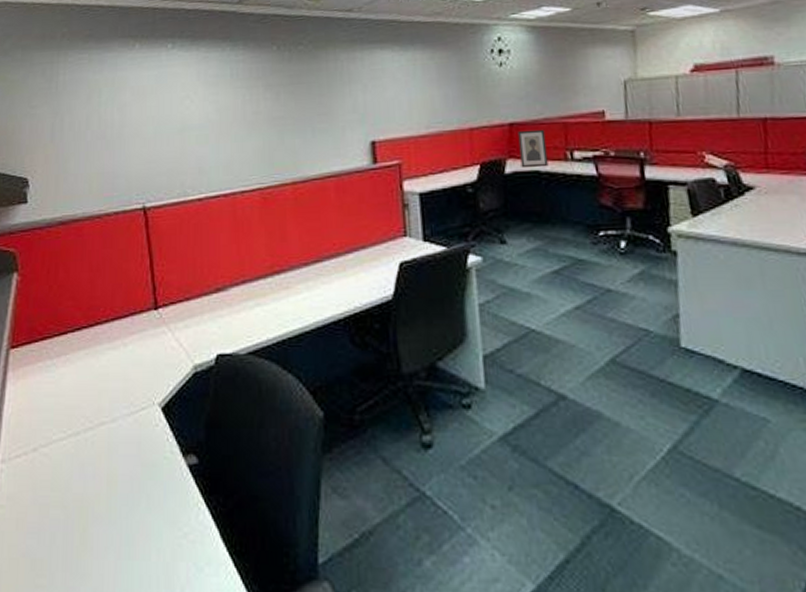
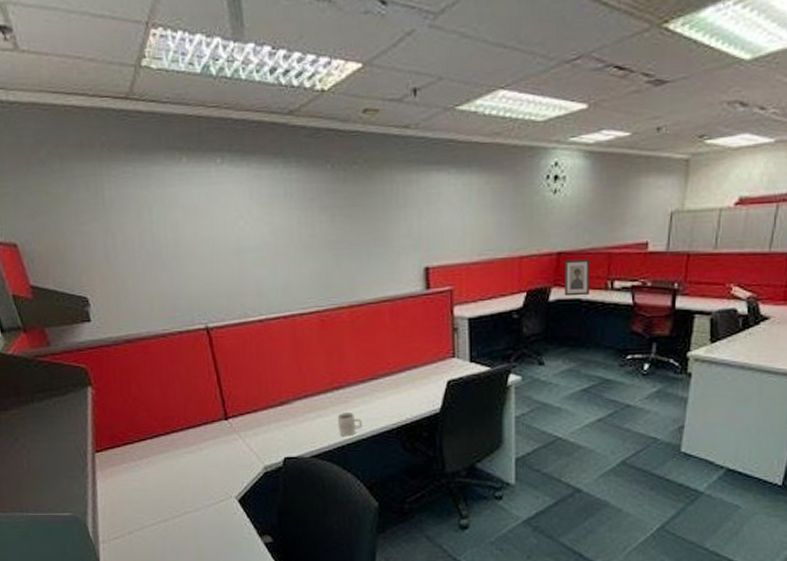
mug: none [277,300,305,330] -> present [337,413,362,437]

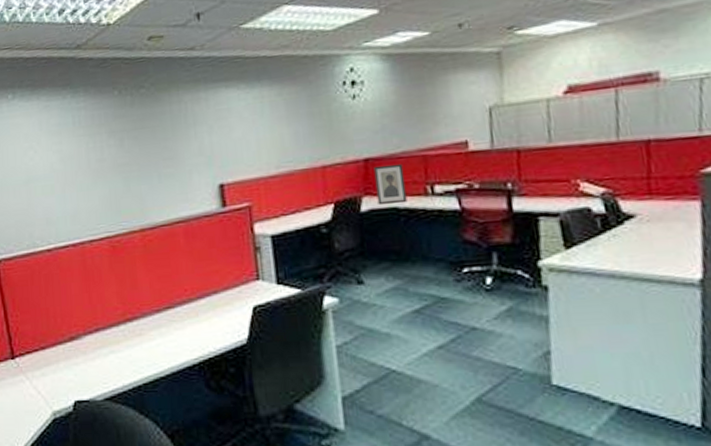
mug: present [337,413,362,437] -> none [131,347,160,376]

